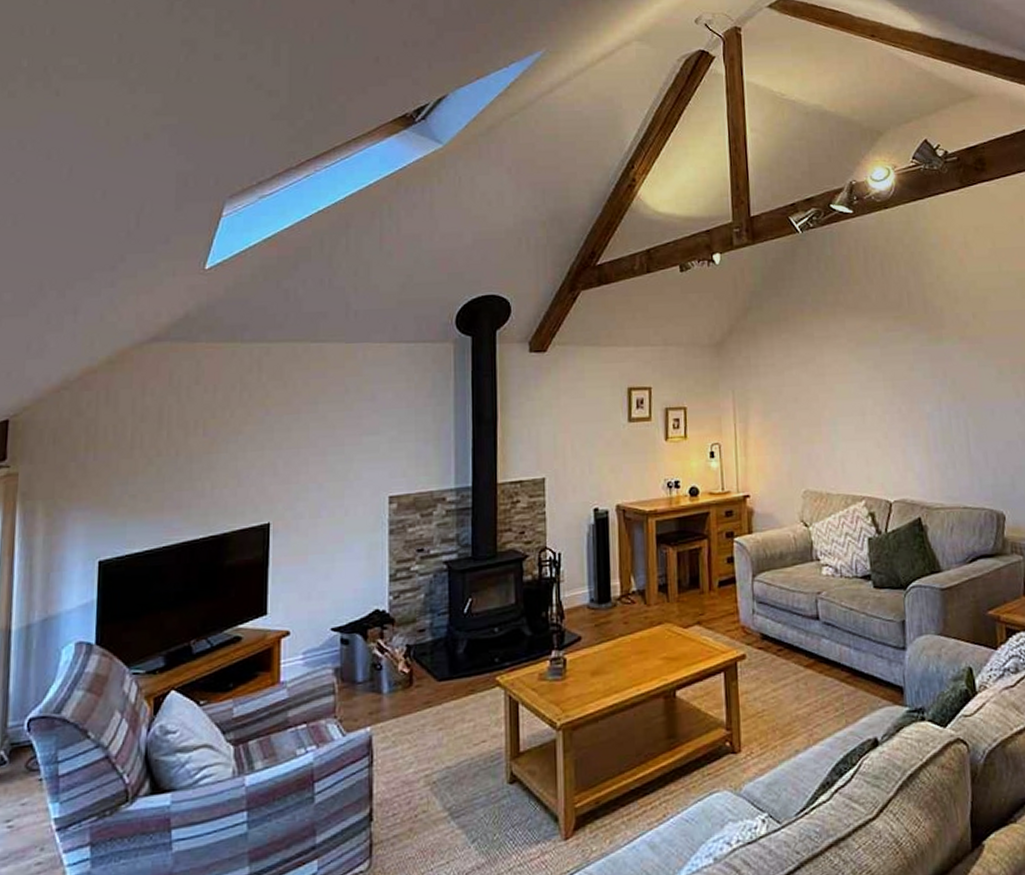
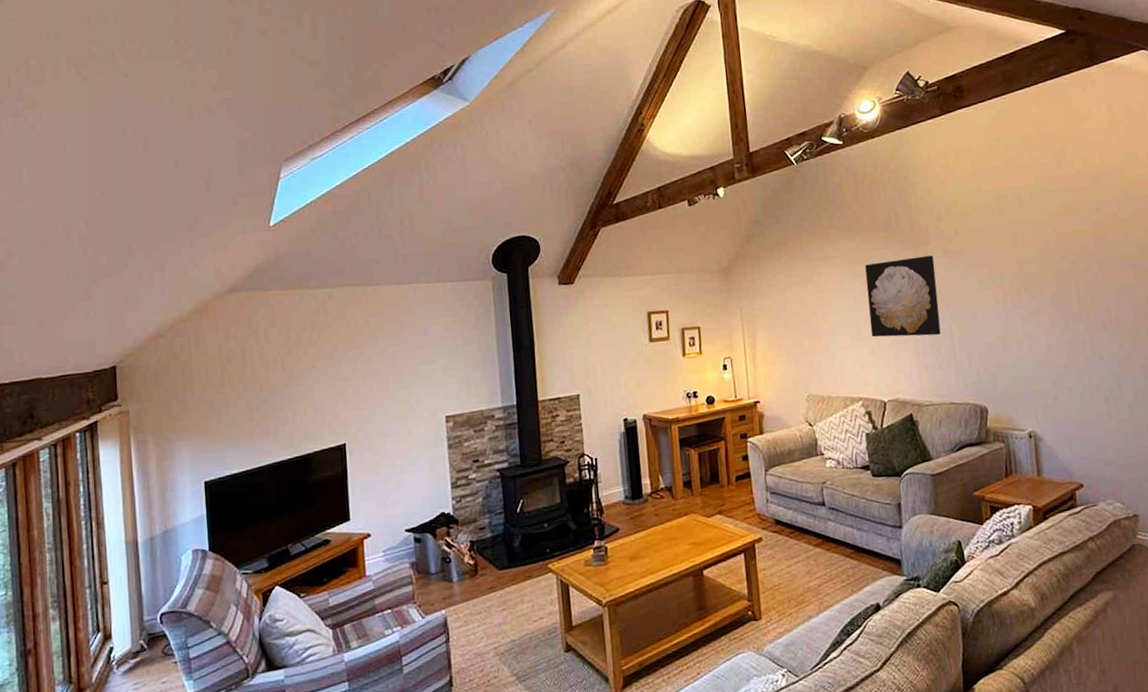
wall art: none [873,340,955,430] -> present [865,255,941,338]

